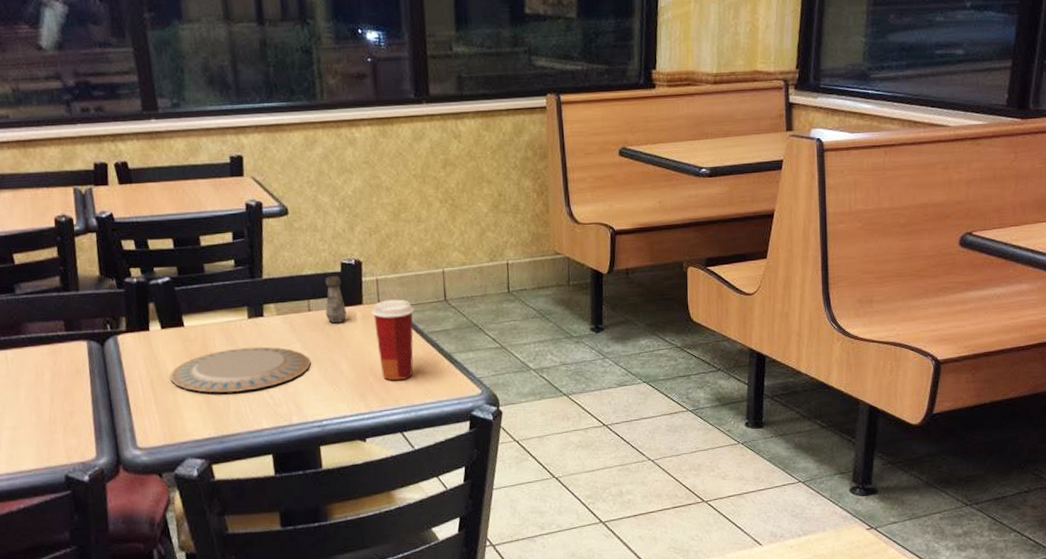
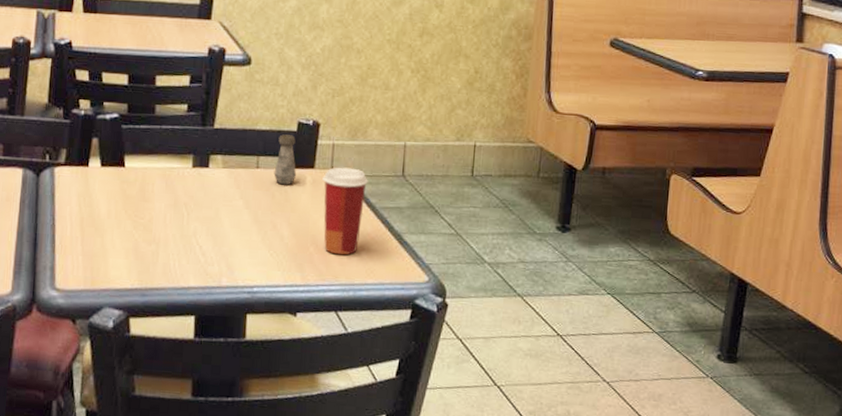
plate: present [170,346,311,393] -> none [101,197,251,245]

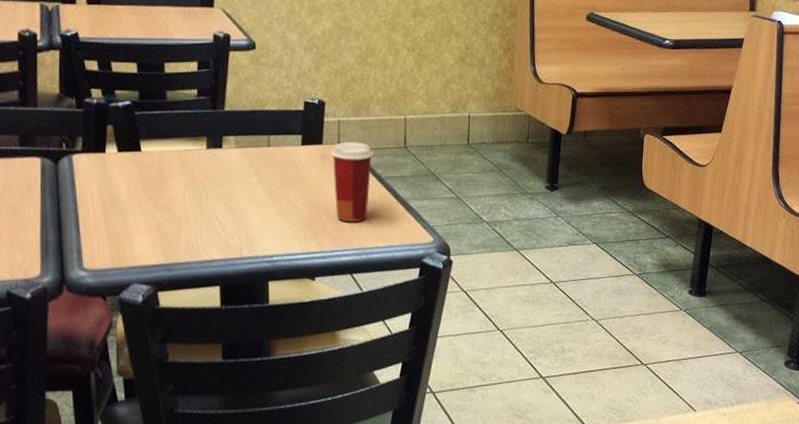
salt shaker: present [274,134,297,185] -> none [284,114,306,161]

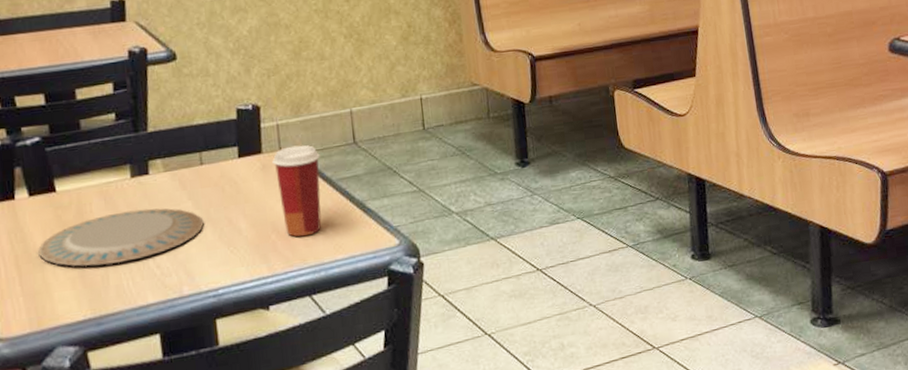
plate: none [123,177,266,222] -> present [38,208,204,267]

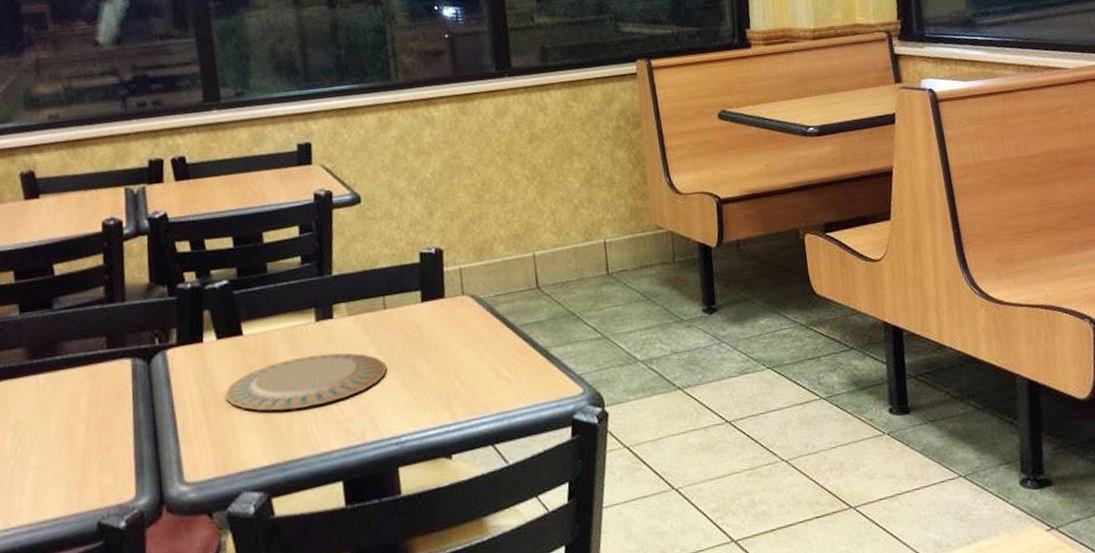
paper cup: present [272,145,321,237] -> none [455,289,504,384]

